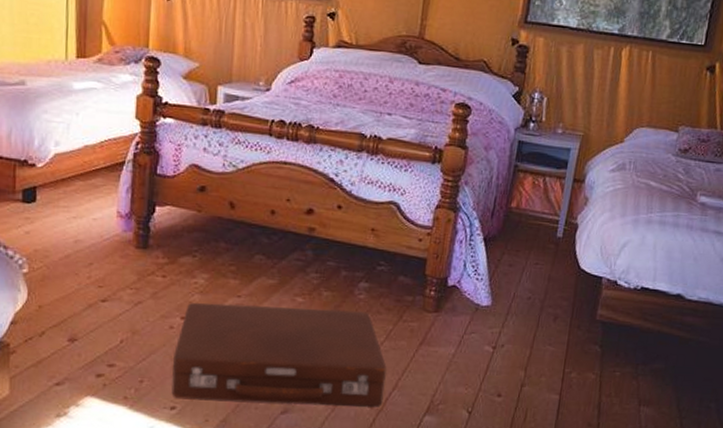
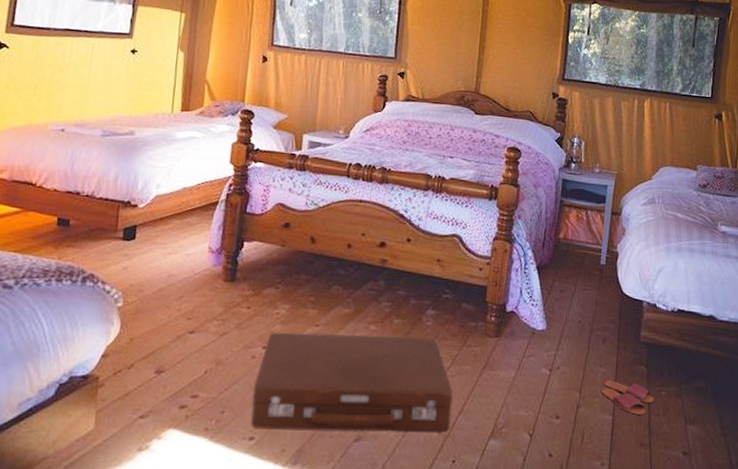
slippers: none [549,358,607,395] -> present [601,379,654,415]

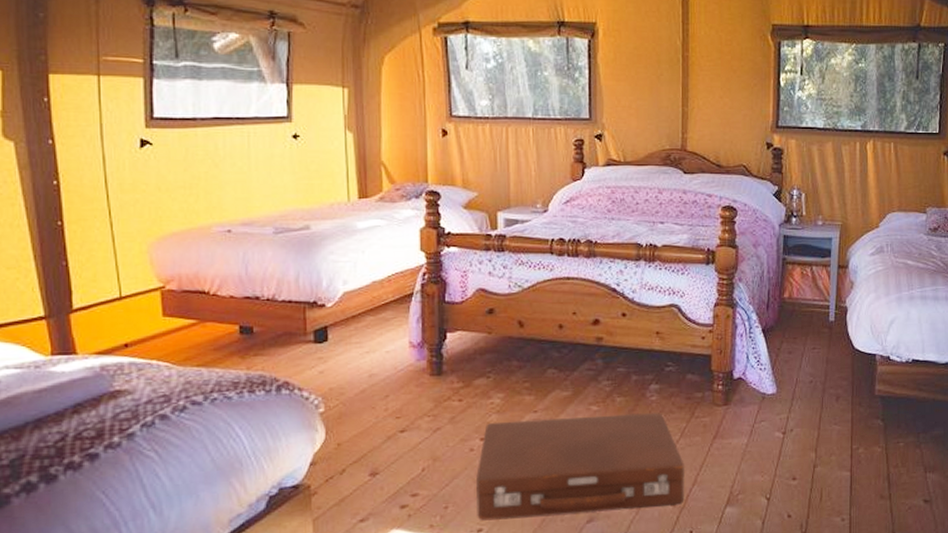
slippers: present [601,379,654,415] -> none [838,436,892,468]

